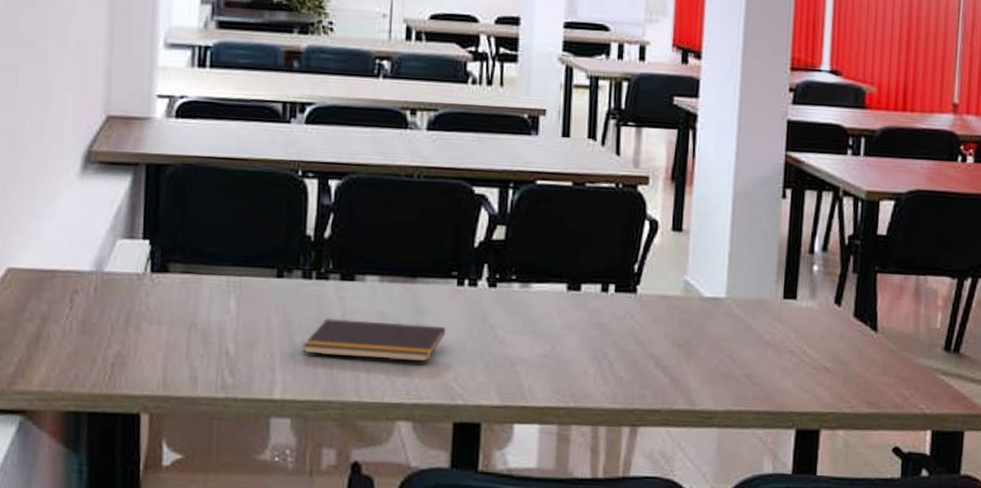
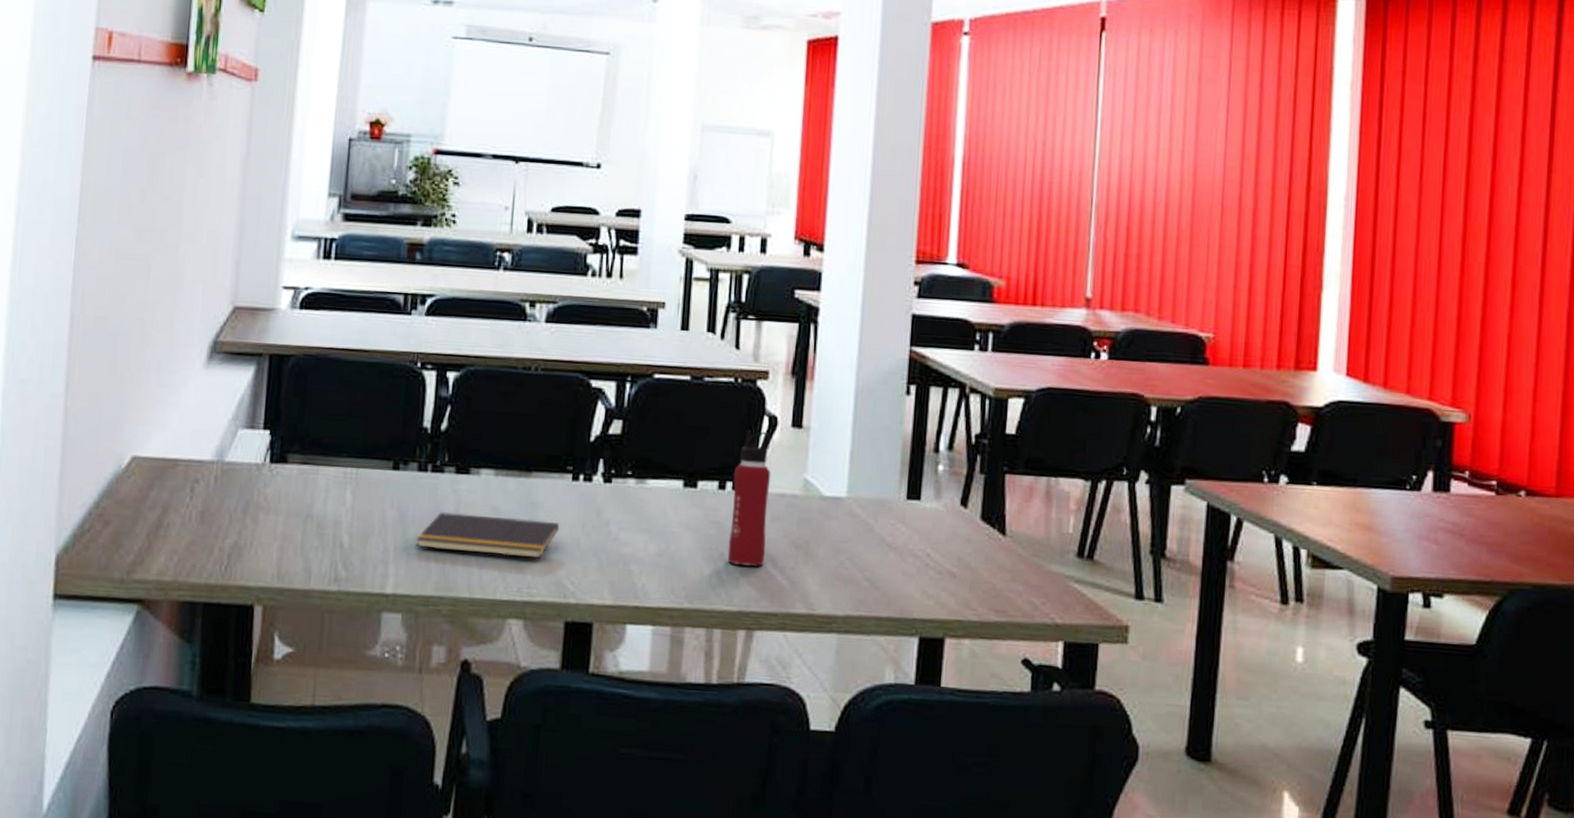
water bottle: none [611,234,653,365] -> present [727,431,771,566]

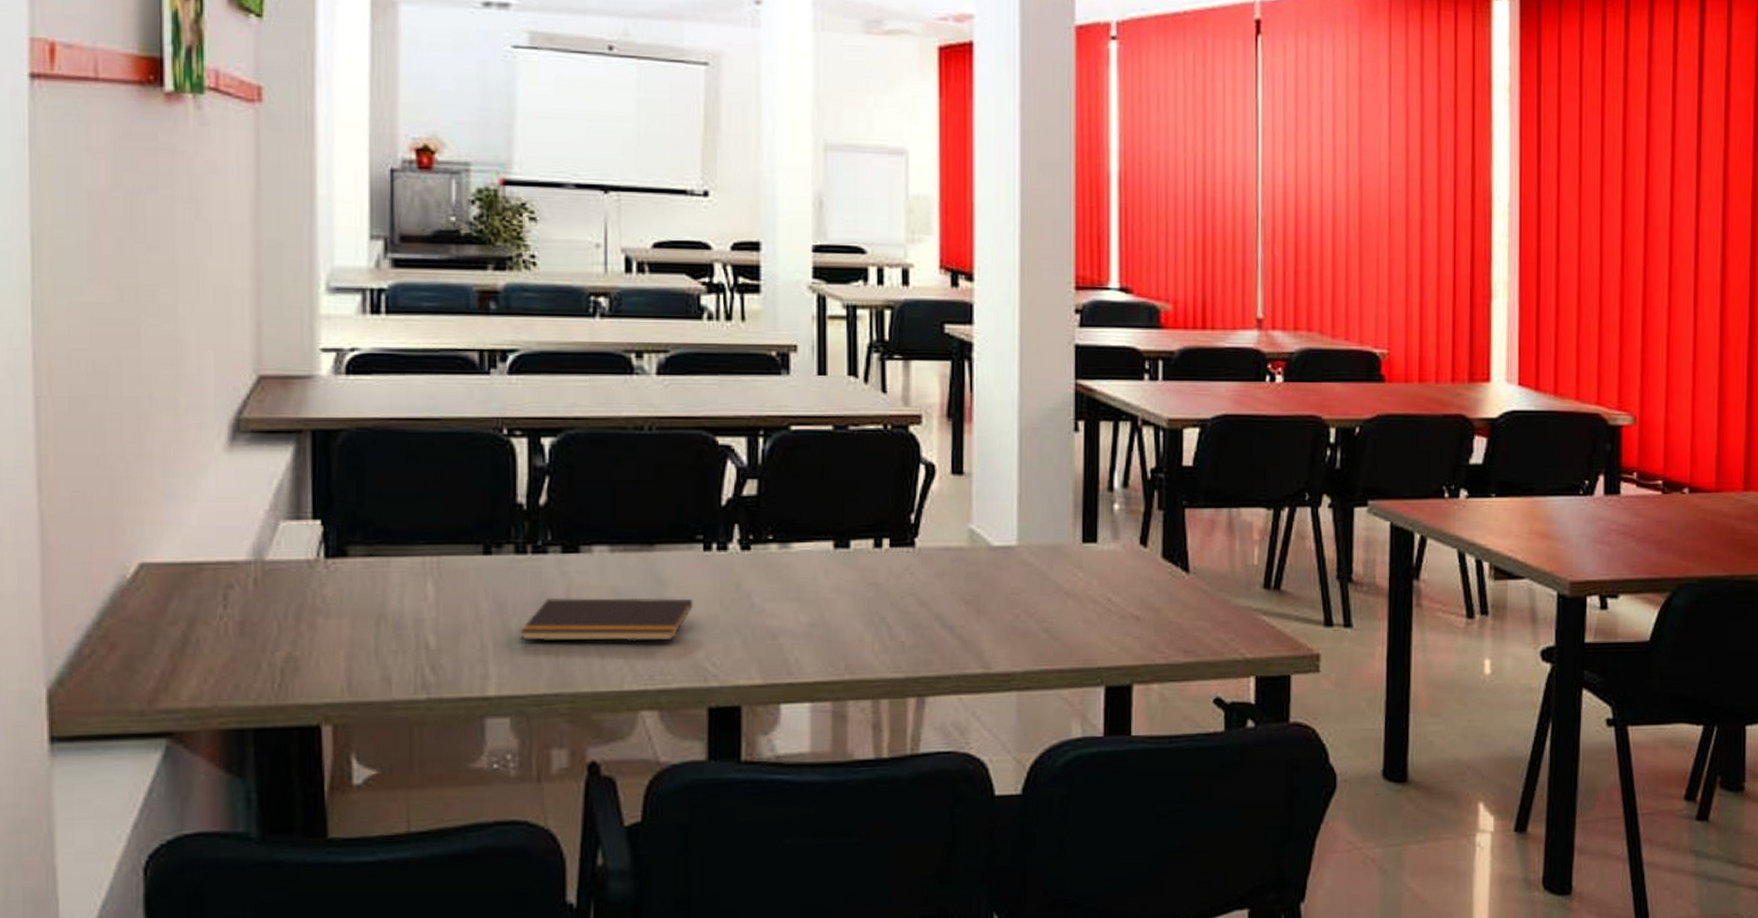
water bottle: present [727,431,771,566] -> none [889,480,932,628]

